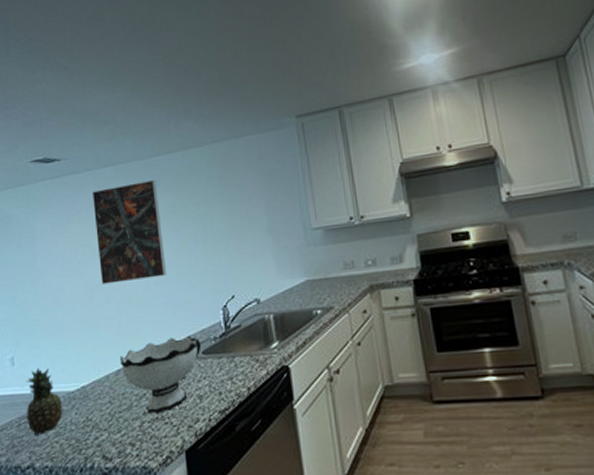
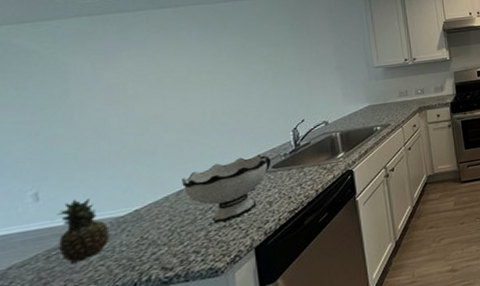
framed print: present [93,180,167,285] -> none [146,23,235,116]

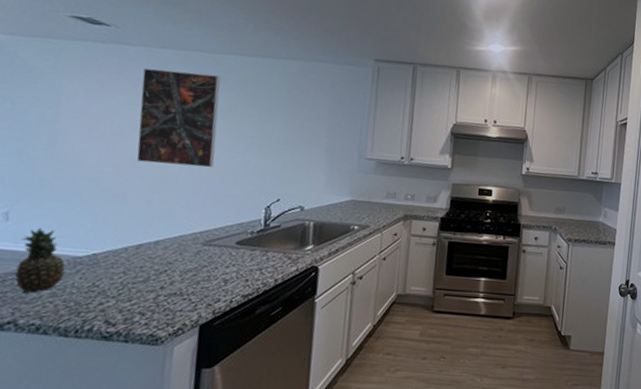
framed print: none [146,23,235,116] -> present [136,68,221,168]
bowl: present [182,155,272,223] -> none [143,224,237,289]

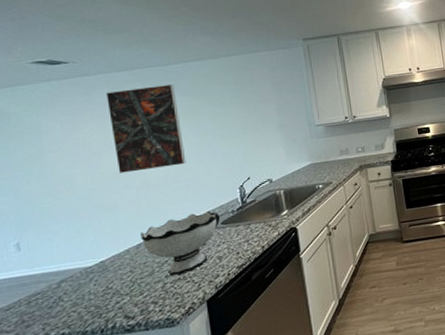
fruit: present [15,227,66,293] -> none [35,249,80,308]
bowl: none [143,224,237,289] -> present [141,211,221,276]

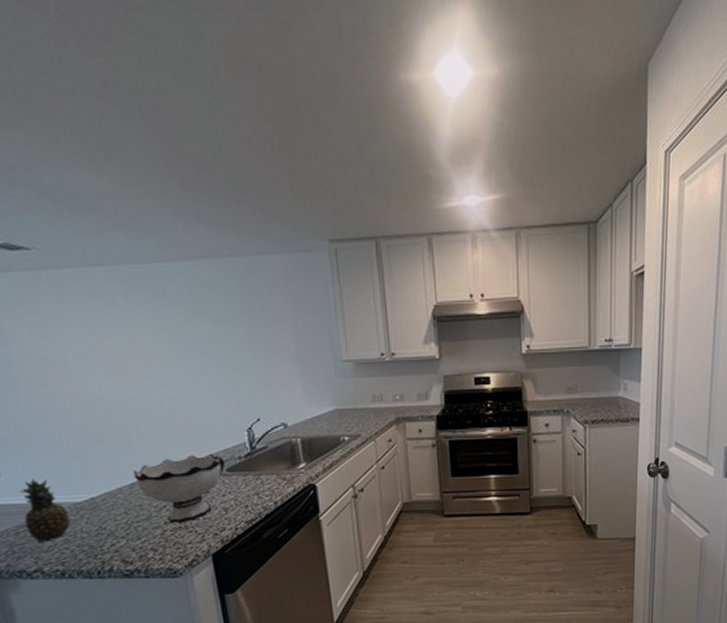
fruit: none [35,249,80,308] -> present [19,478,71,542]
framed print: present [107,84,186,173] -> none [80,290,183,398]

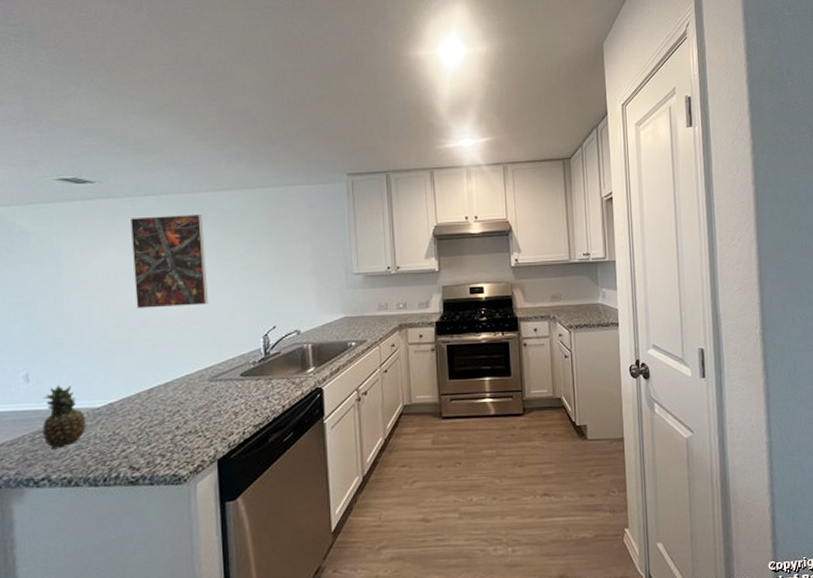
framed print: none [80,290,183,398] -> present [130,215,209,309]
bowl: present [134,454,226,523] -> none [154,360,240,428]

